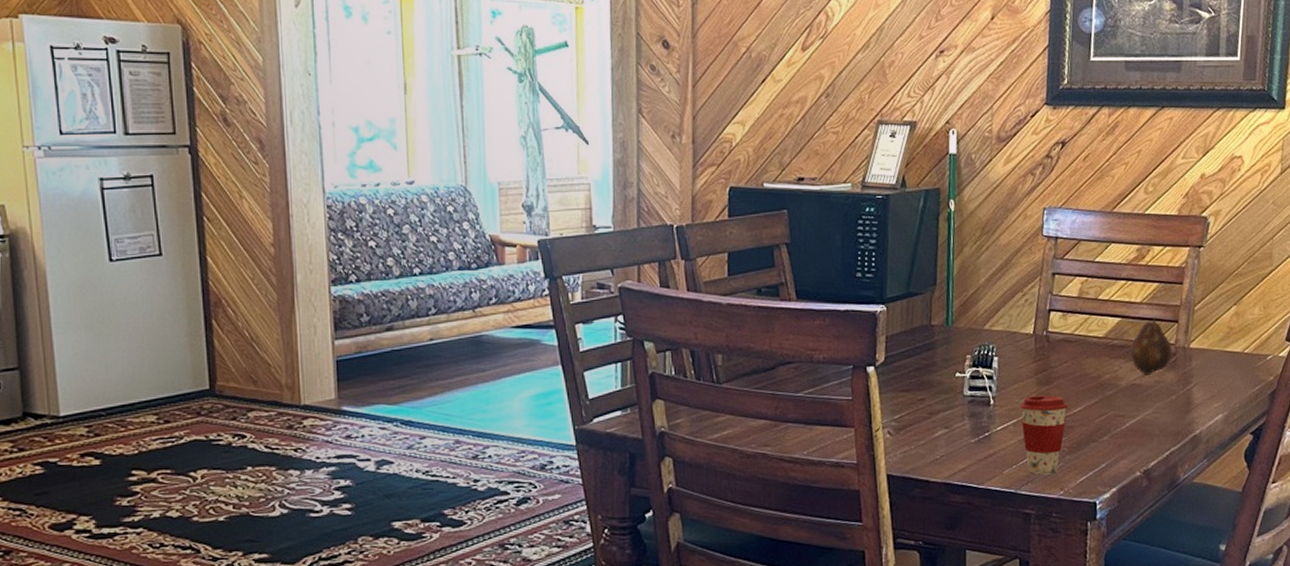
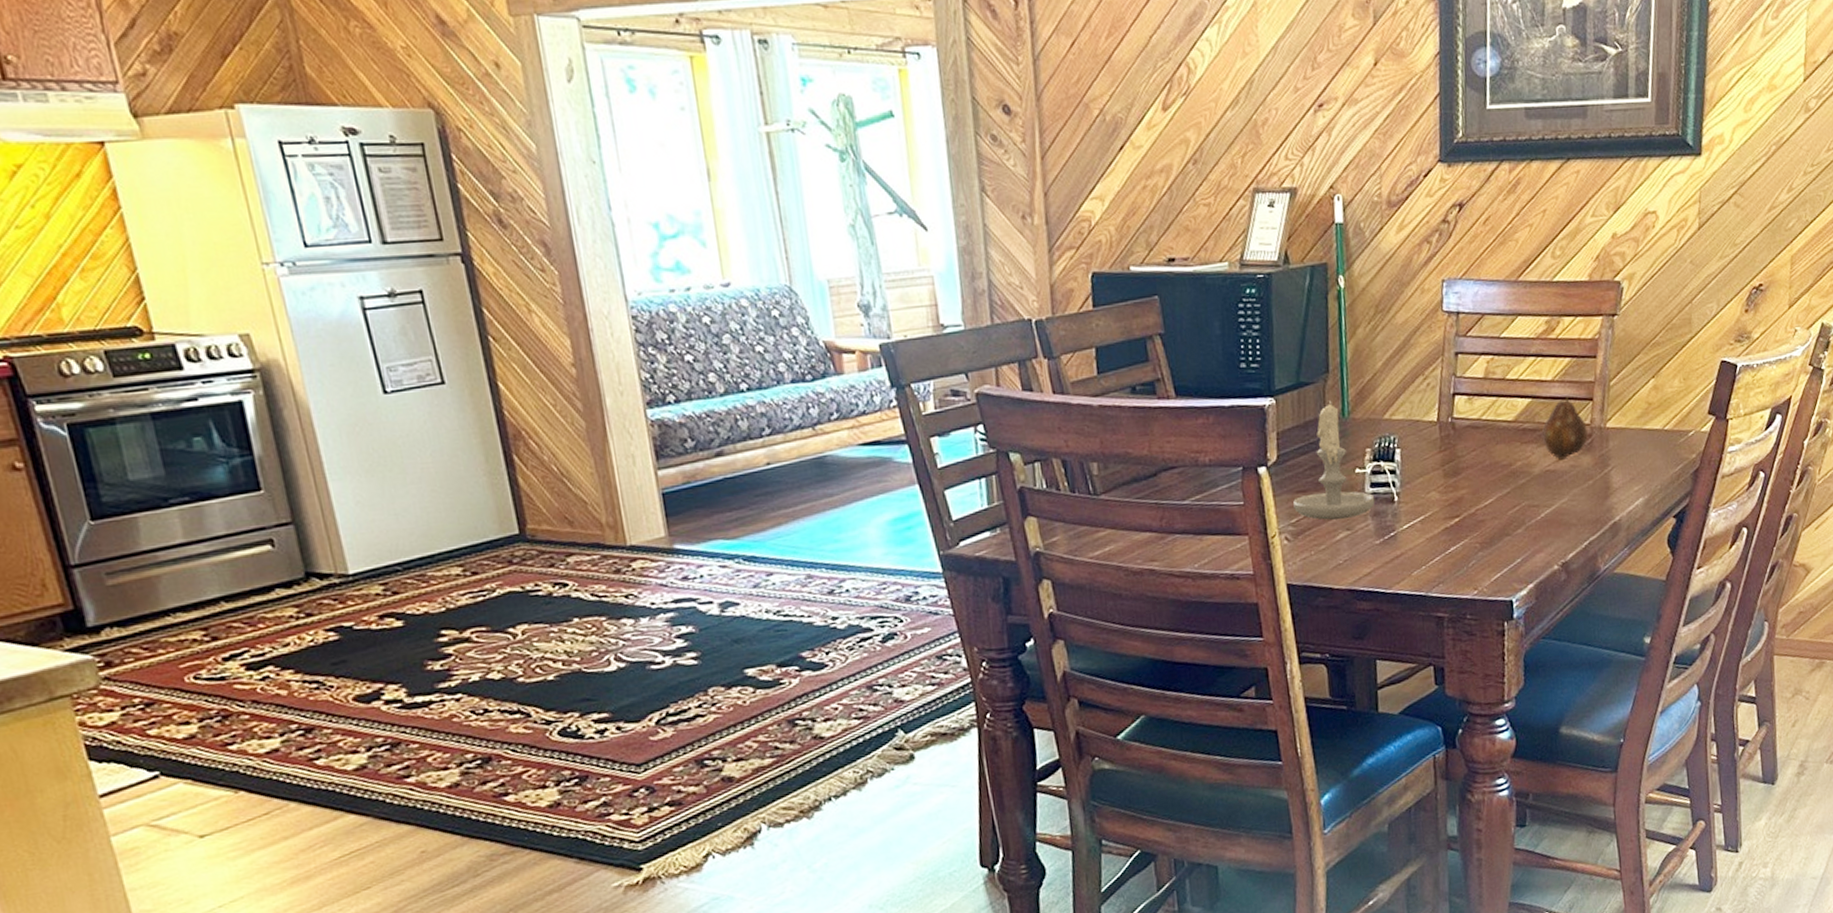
candle: none [897,310,973,419] -> present [1293,400,1375,521]
coffee cup: present [1019,395,1069,475] -> none [1426,488,1479,575]

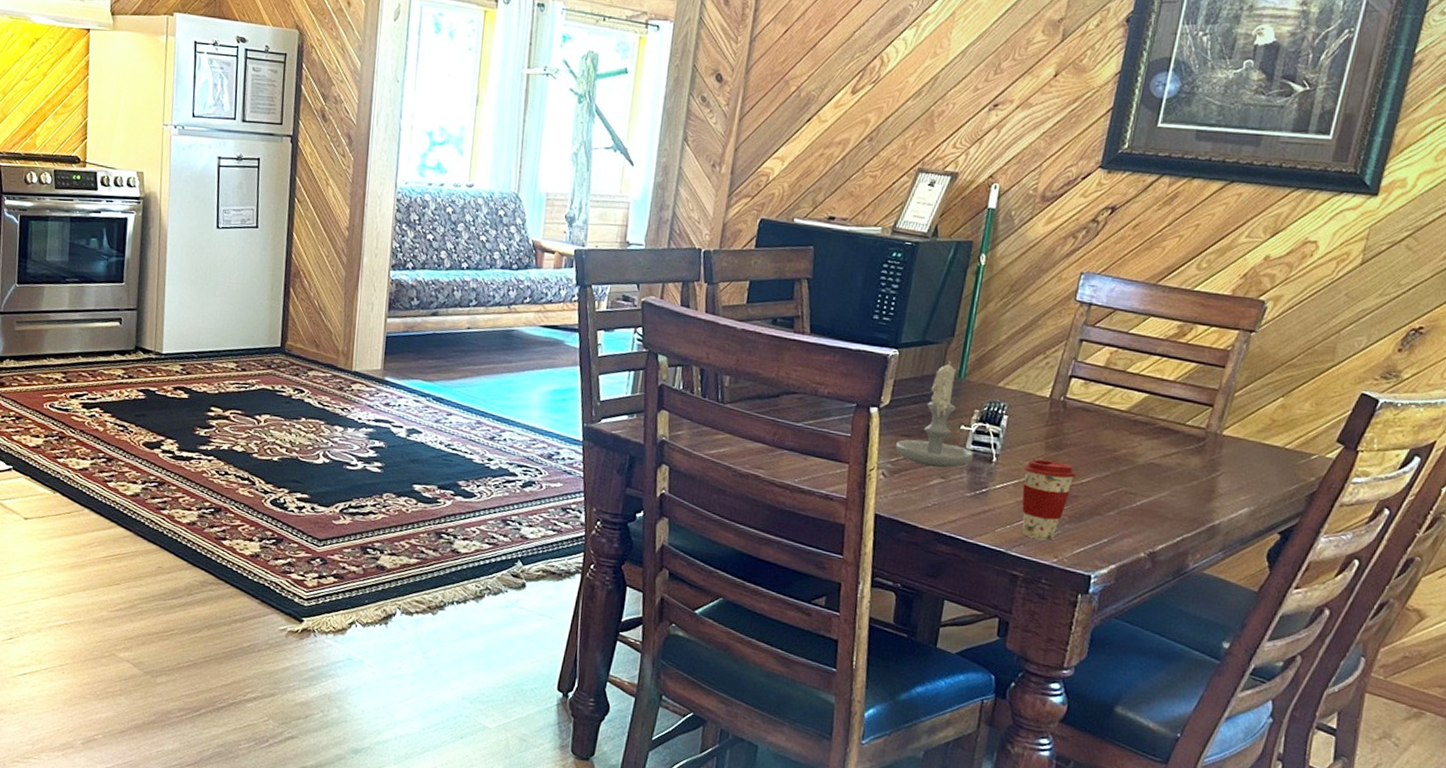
coffee cup: none [1426,488,1479,575] -> present [1022,459,1076,541]
fruit: present [1541,397,1588,459] -> none [1152,399,1202,455]

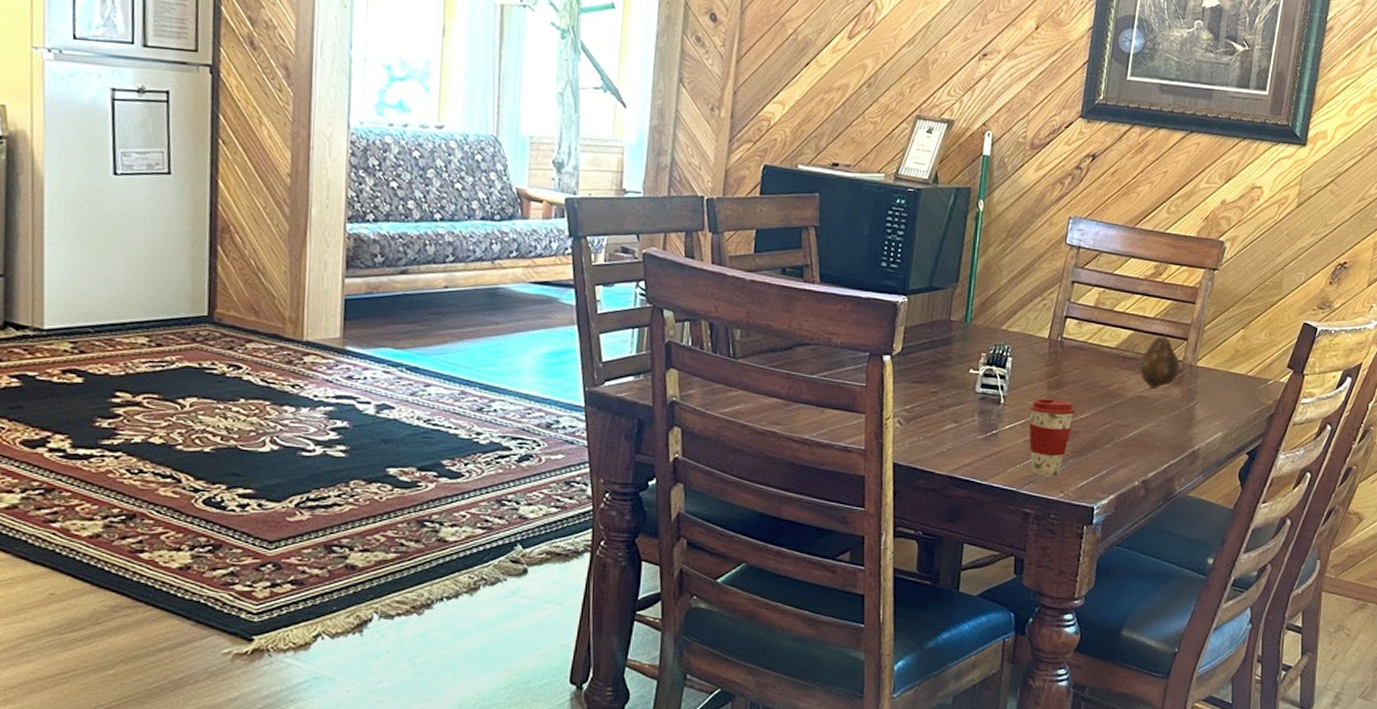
candle: present [896,361,974,468] -> none [910,306,984,413]
fruit: none [1152,399,1202,455] -> present [1138,334,1179,387]

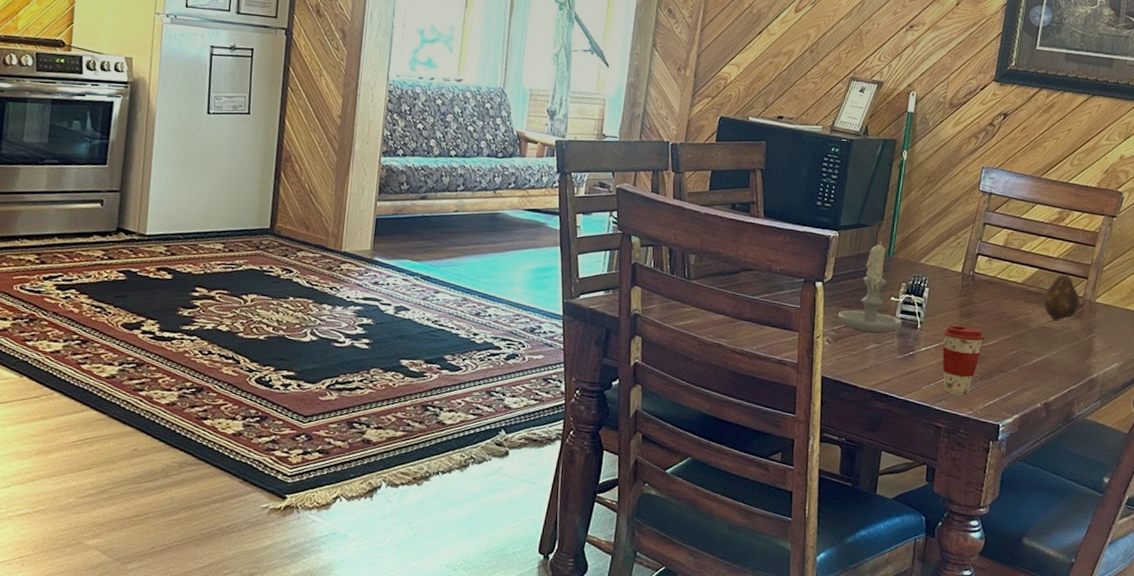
candle: none [910,306,984,413] -> present [838,241,903,335]

